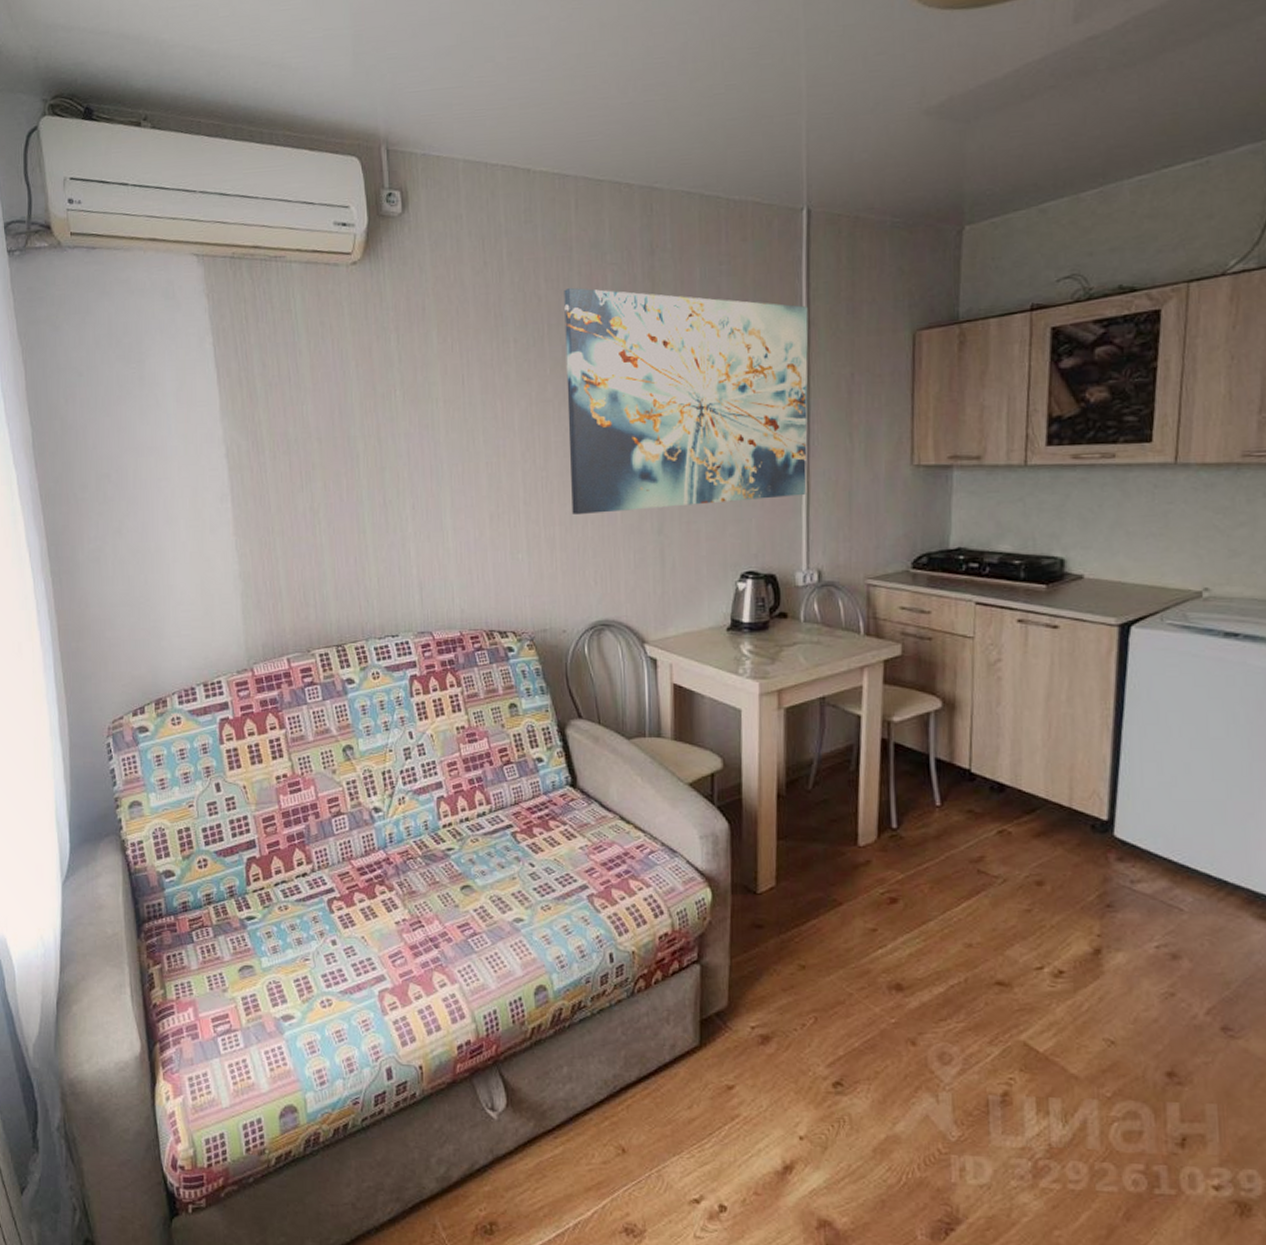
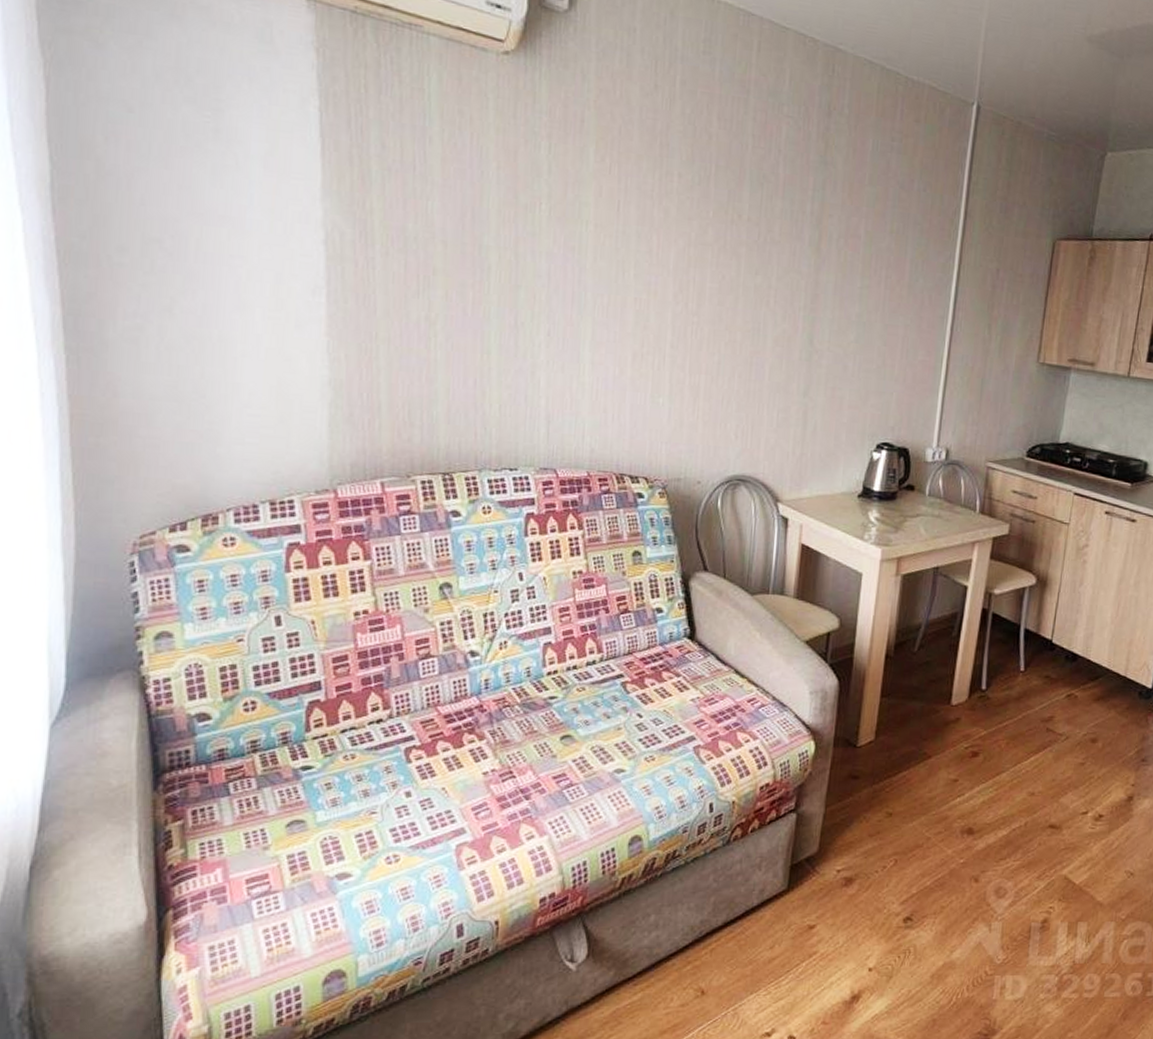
wall art: present [564,287,809,515] -> none [720,131,967,378]

